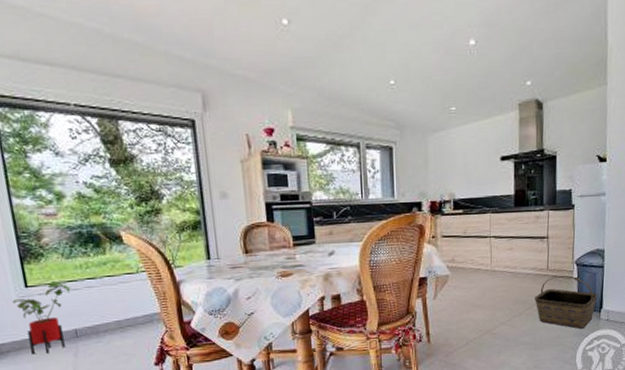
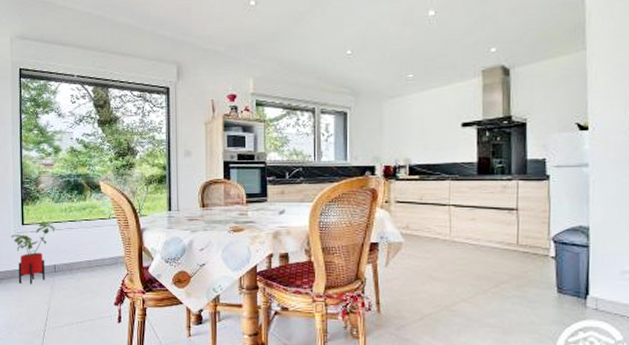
basket: present [535,276,598,329] -> none [502,253,582,316]

